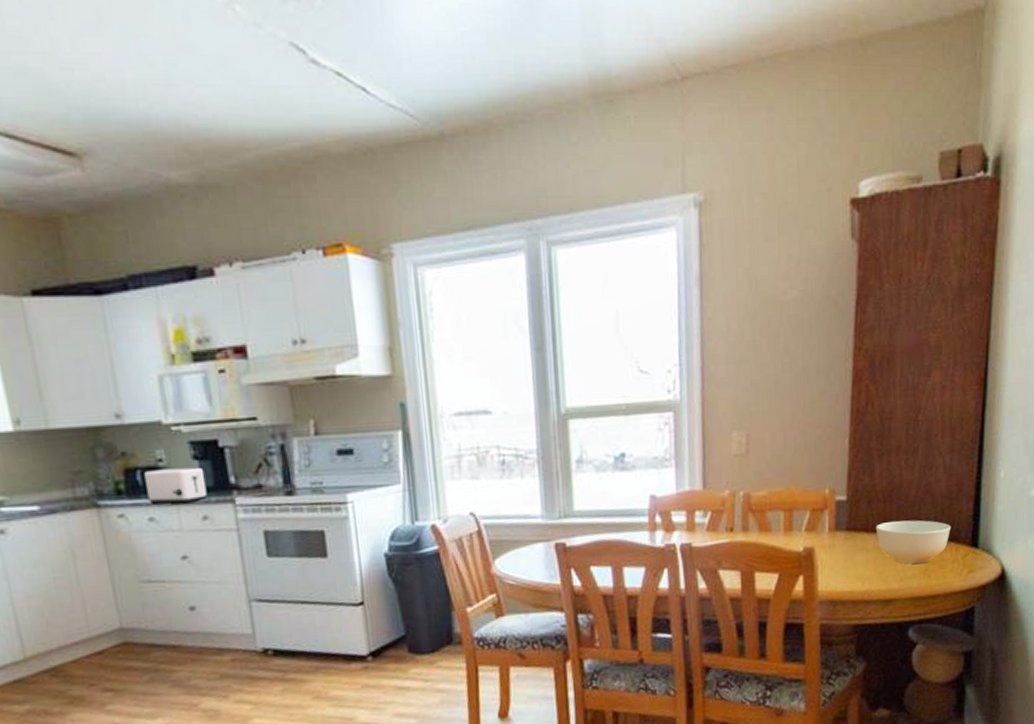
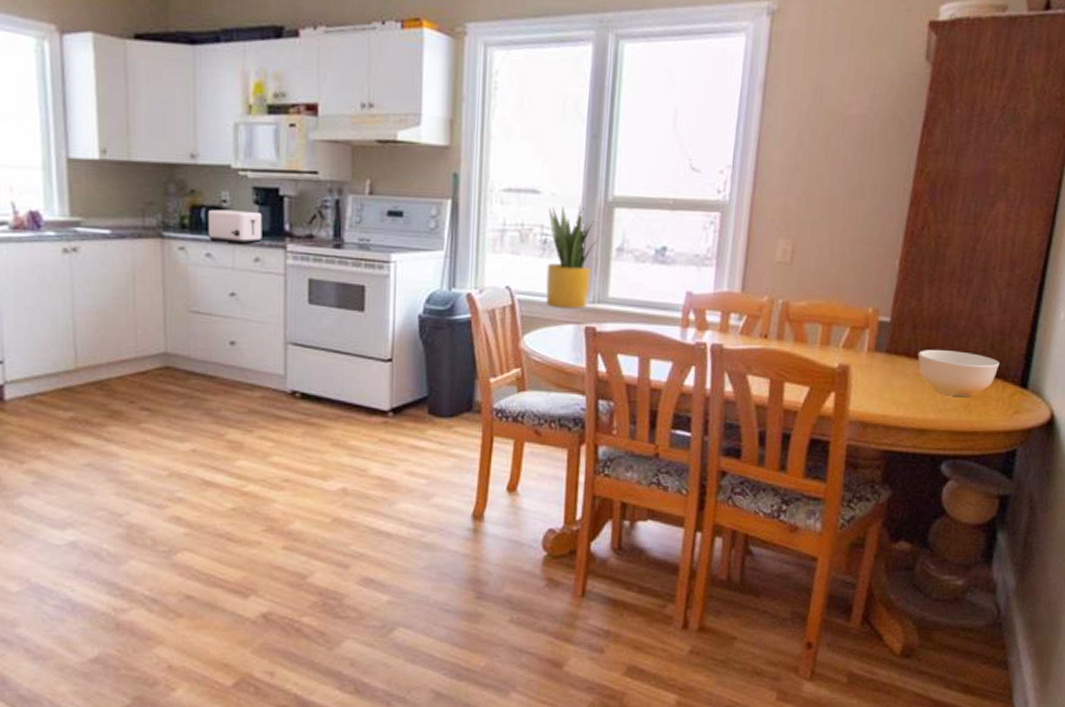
planter: none [502,419,558,529] -> present [546,203,601,310]

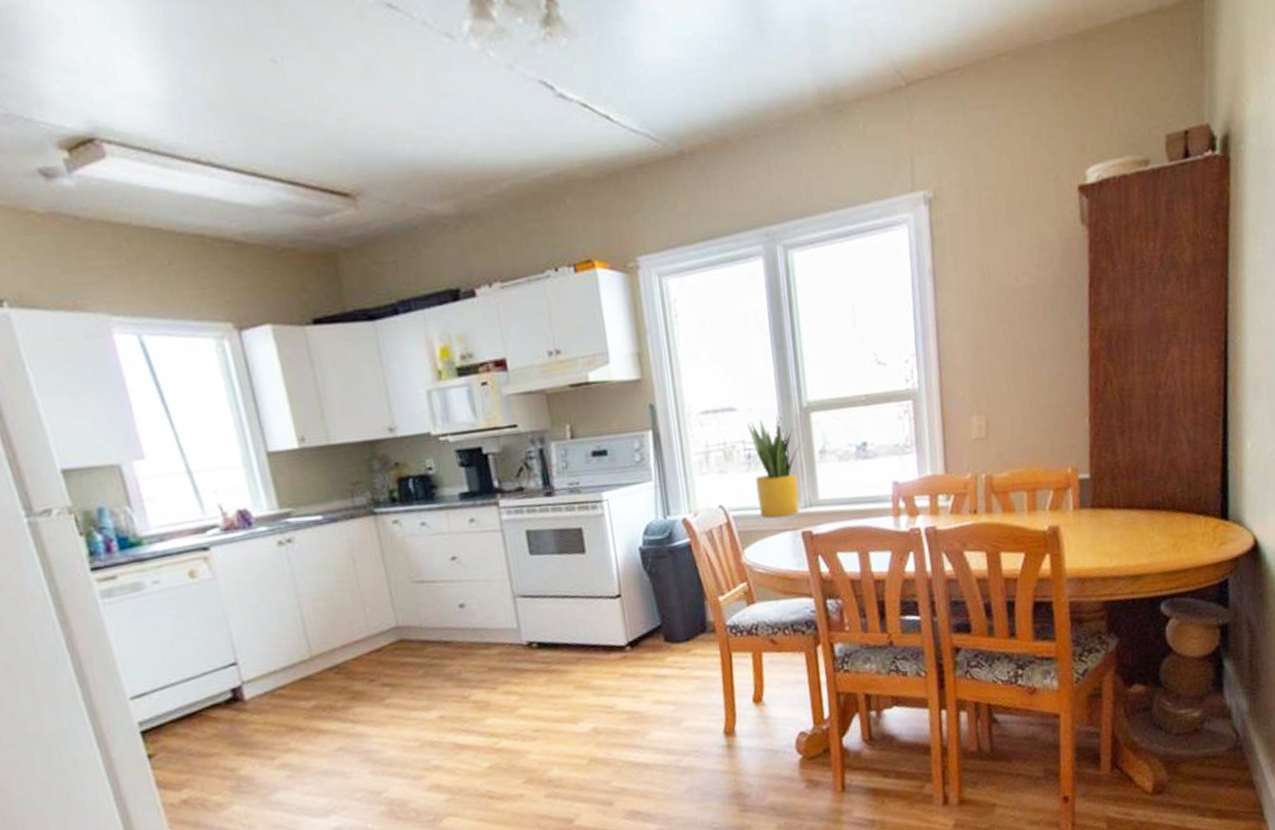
toaster: present [208,209,263,244] -> none [416,474,474,510]
bowl: present [917,350,1000,398] -> none [1121,494,1199,539]

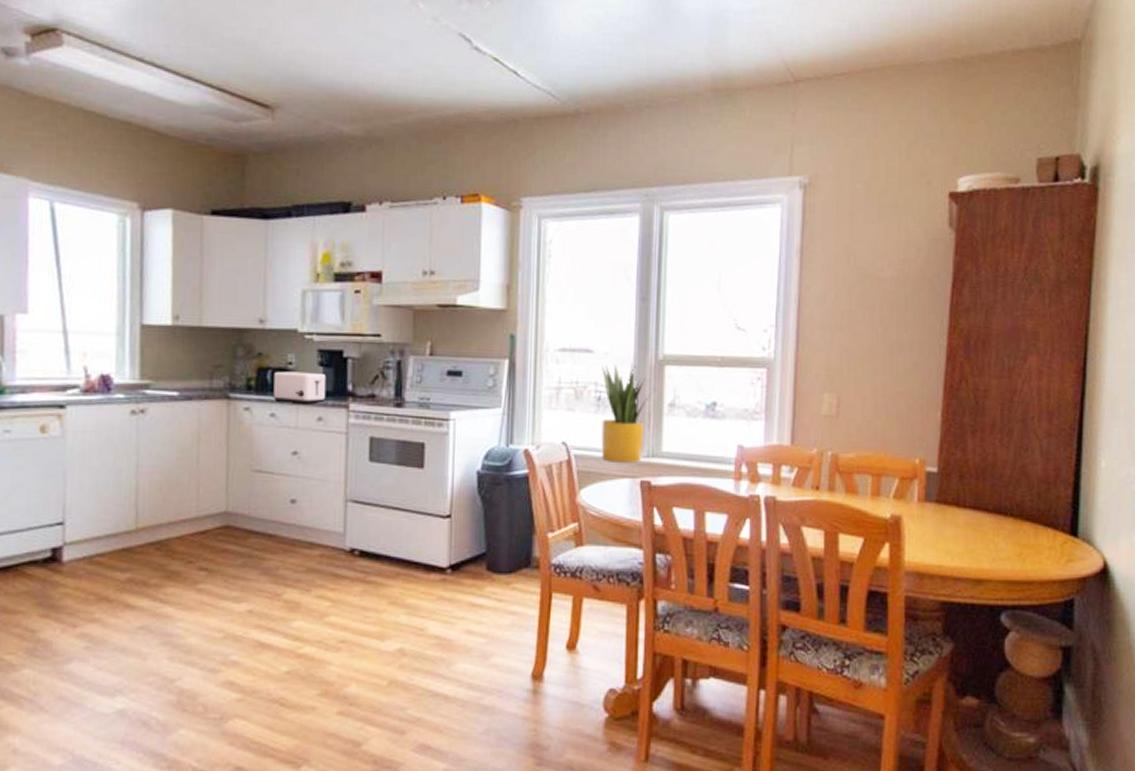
toaster: none [416,474,474,510] -> present [273,371,327,404]

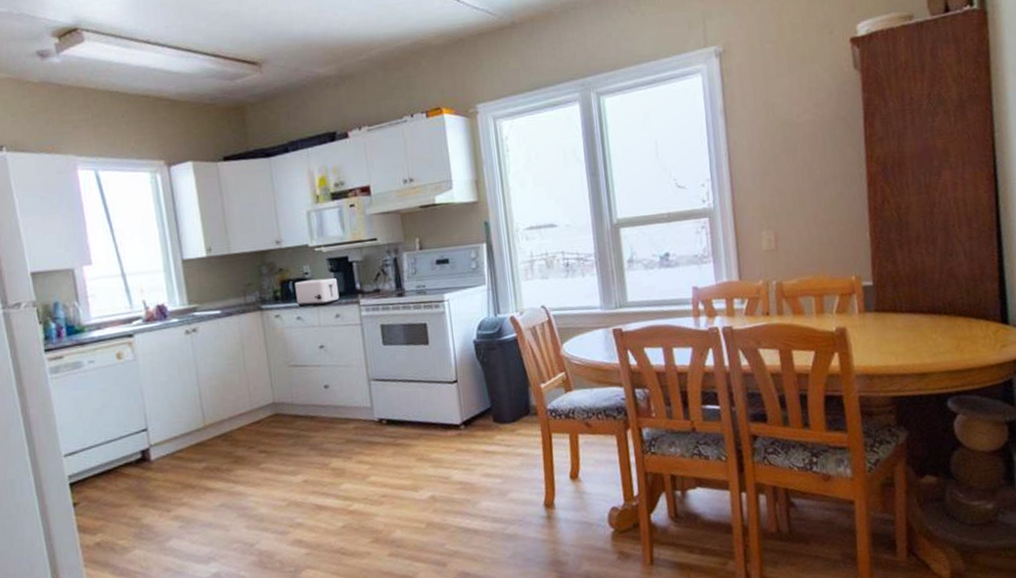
planter: present [601,361,653,464] -> none [566,229,613,318]

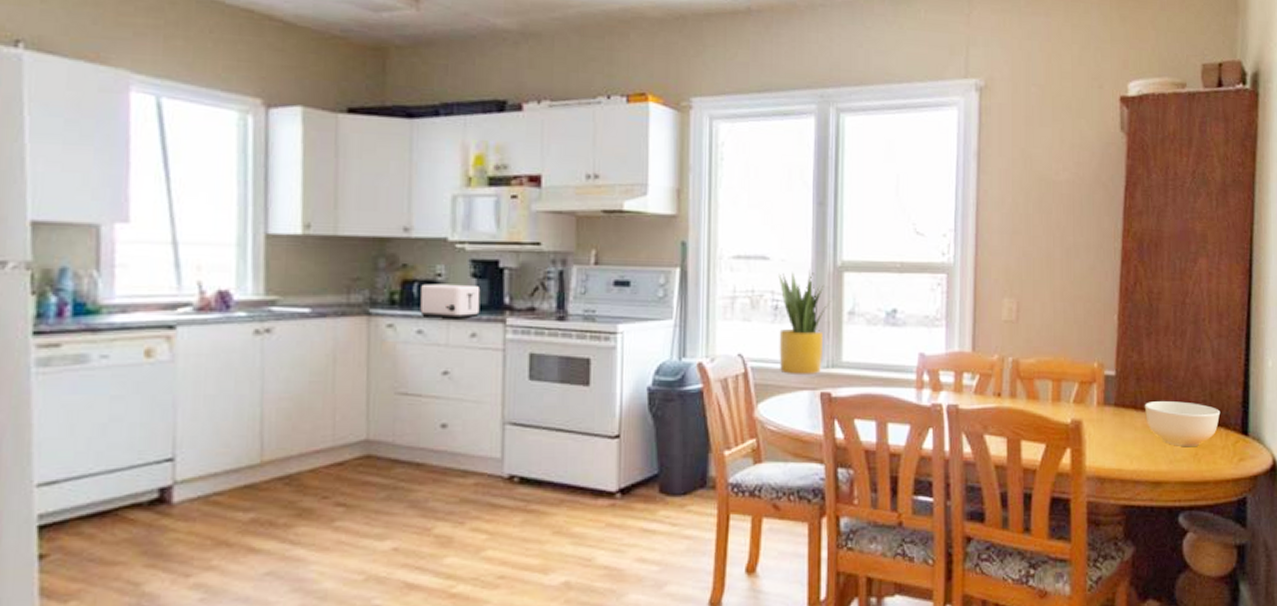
planter: none [566,229,613,318] -> present [778,268,831,376]
bowl: none [903,300,979,341] -> present [1144,401,1221,447]

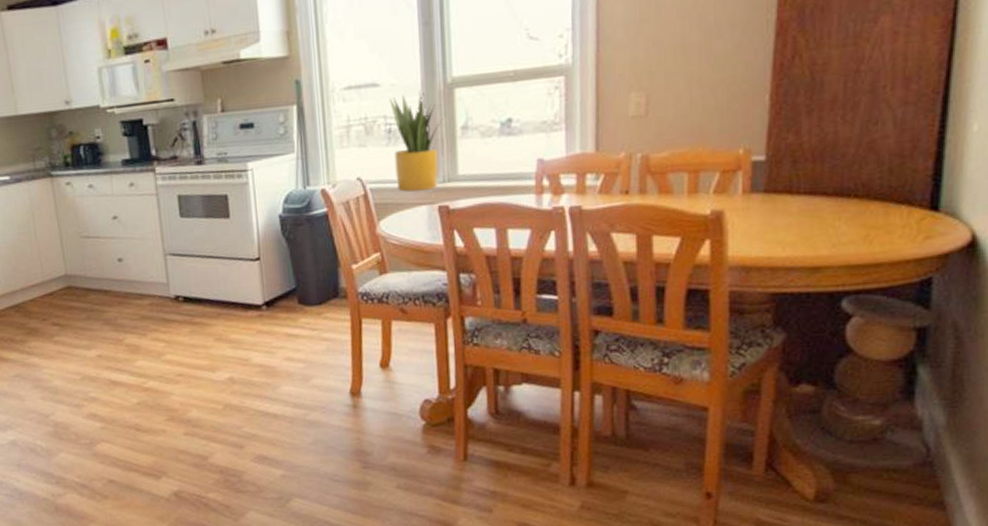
toaster: present [420,283,481,319] -> none [86,143,134,174]
bowl: present [1144,401,1221,447] -> none [801,180,902,229]

